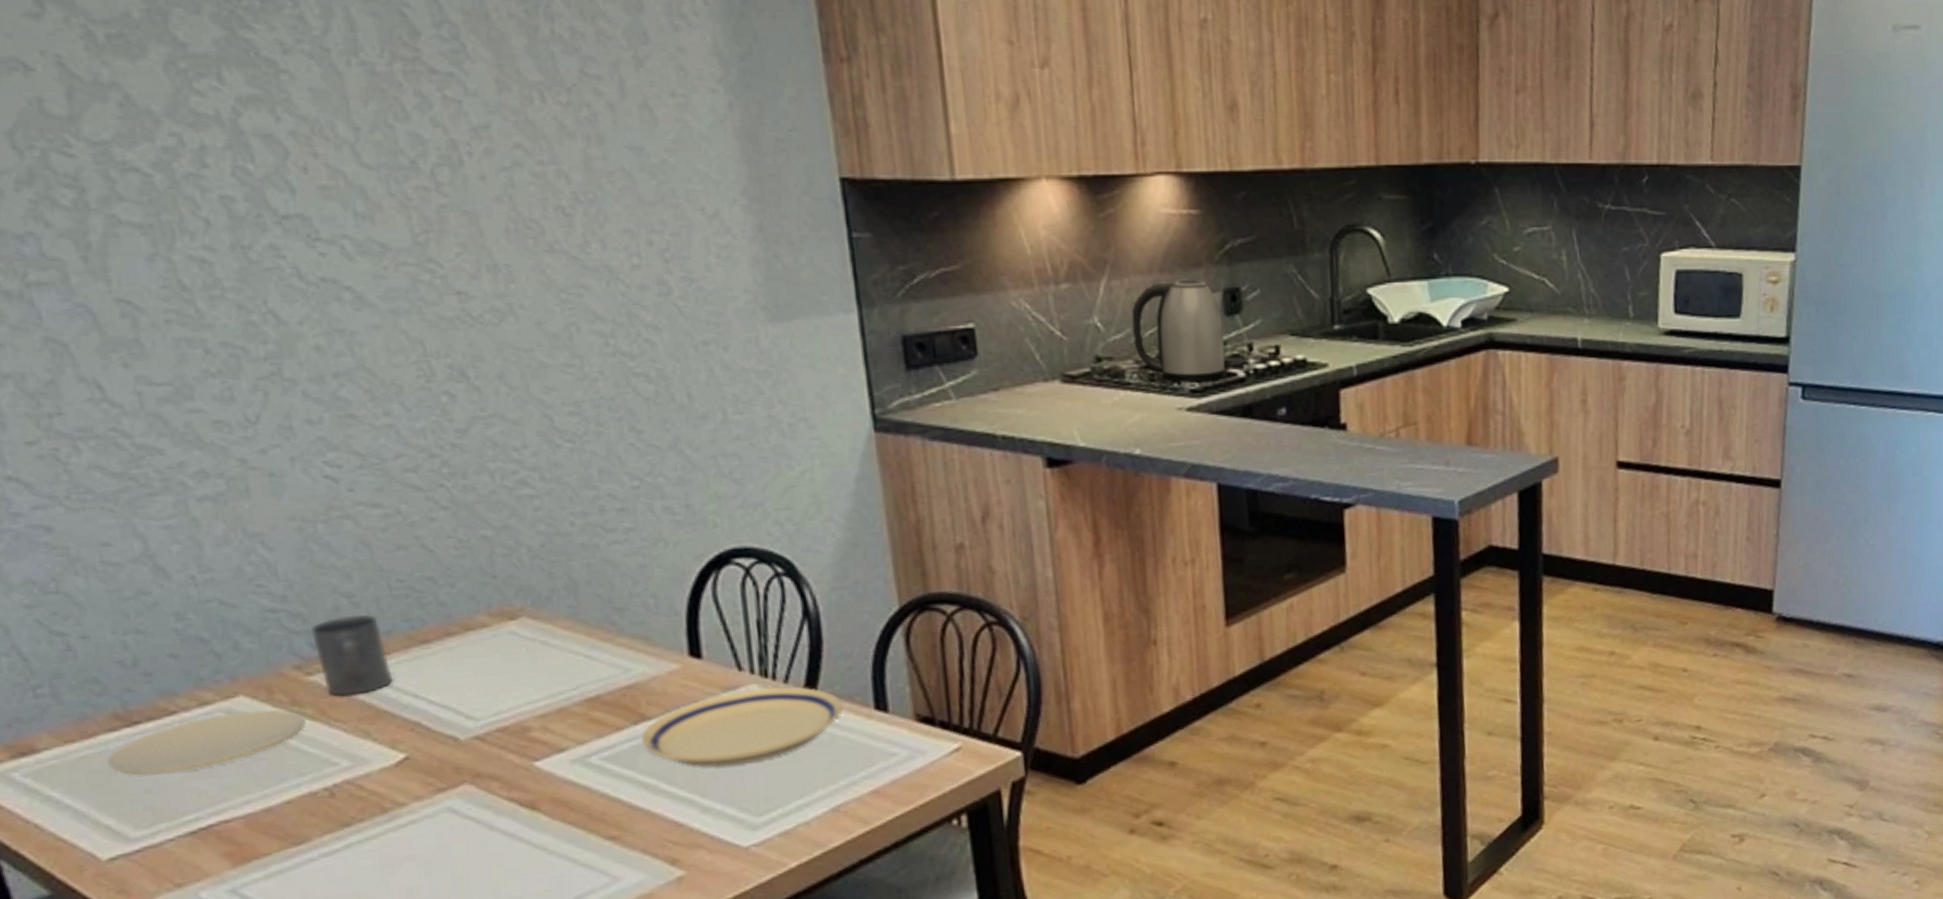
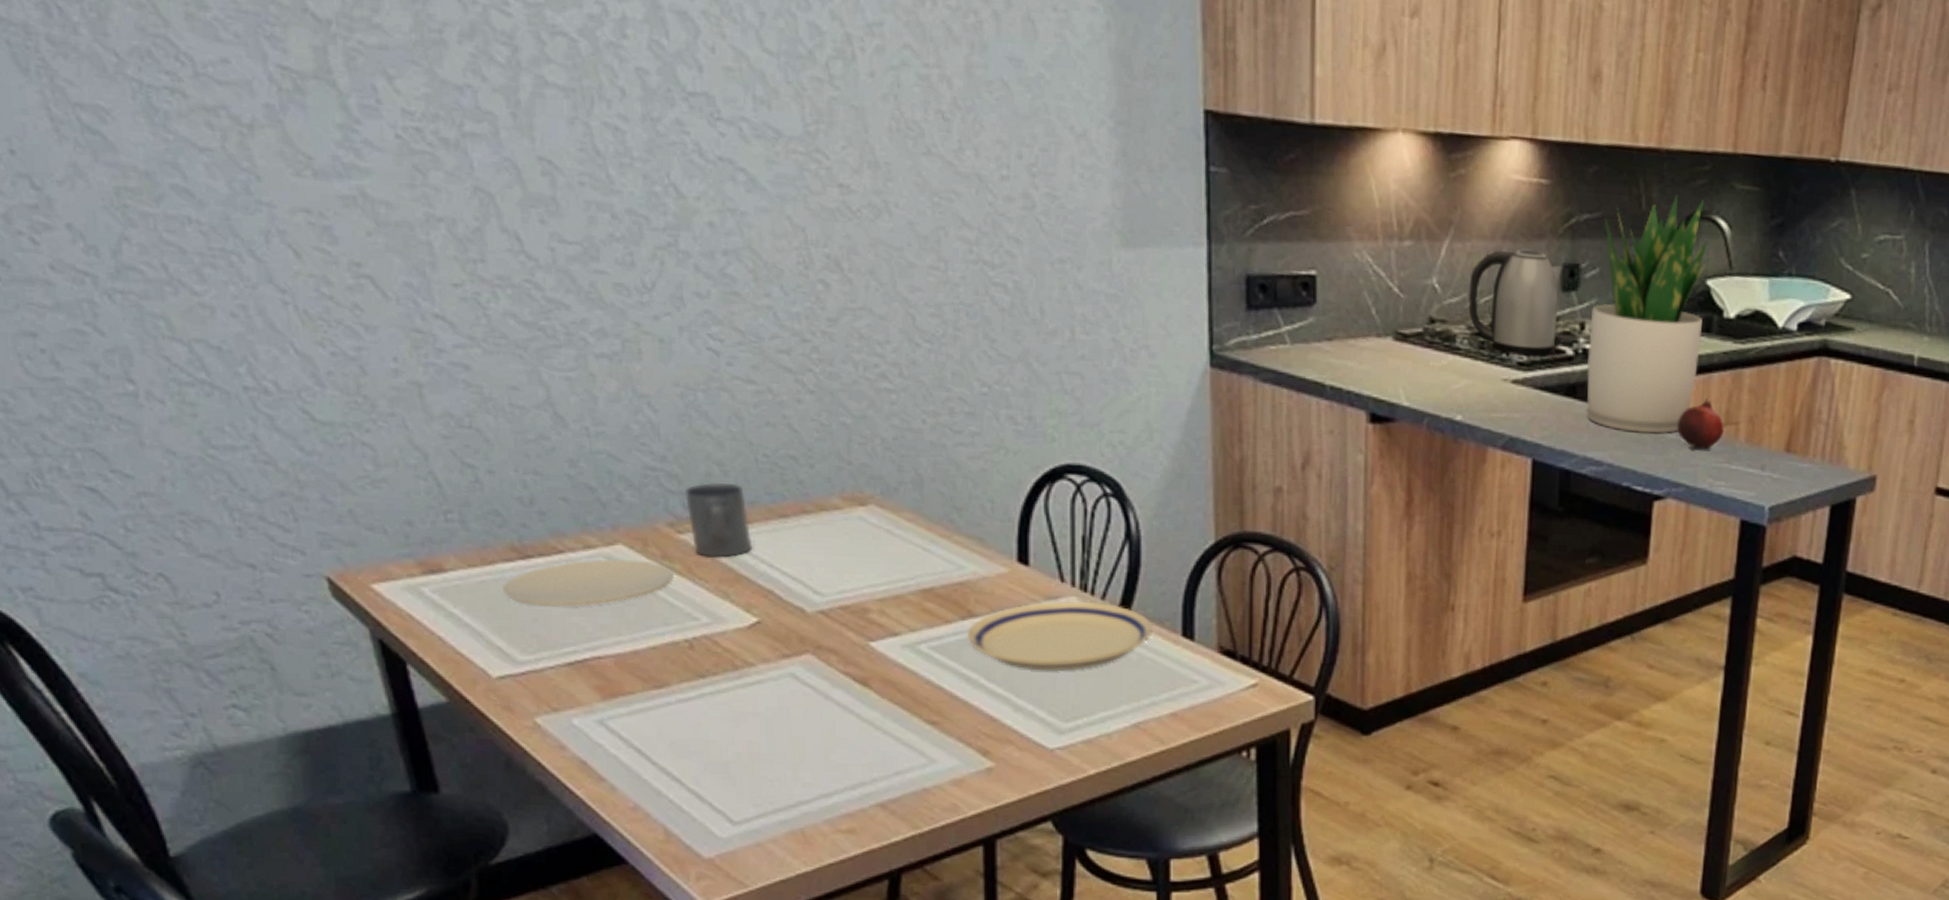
planter: none [1258,210,1372,446] -> present [1586,194,1715,435]
fruit: none [1357,402,1404,454] -> present [1677,397,1724,449]

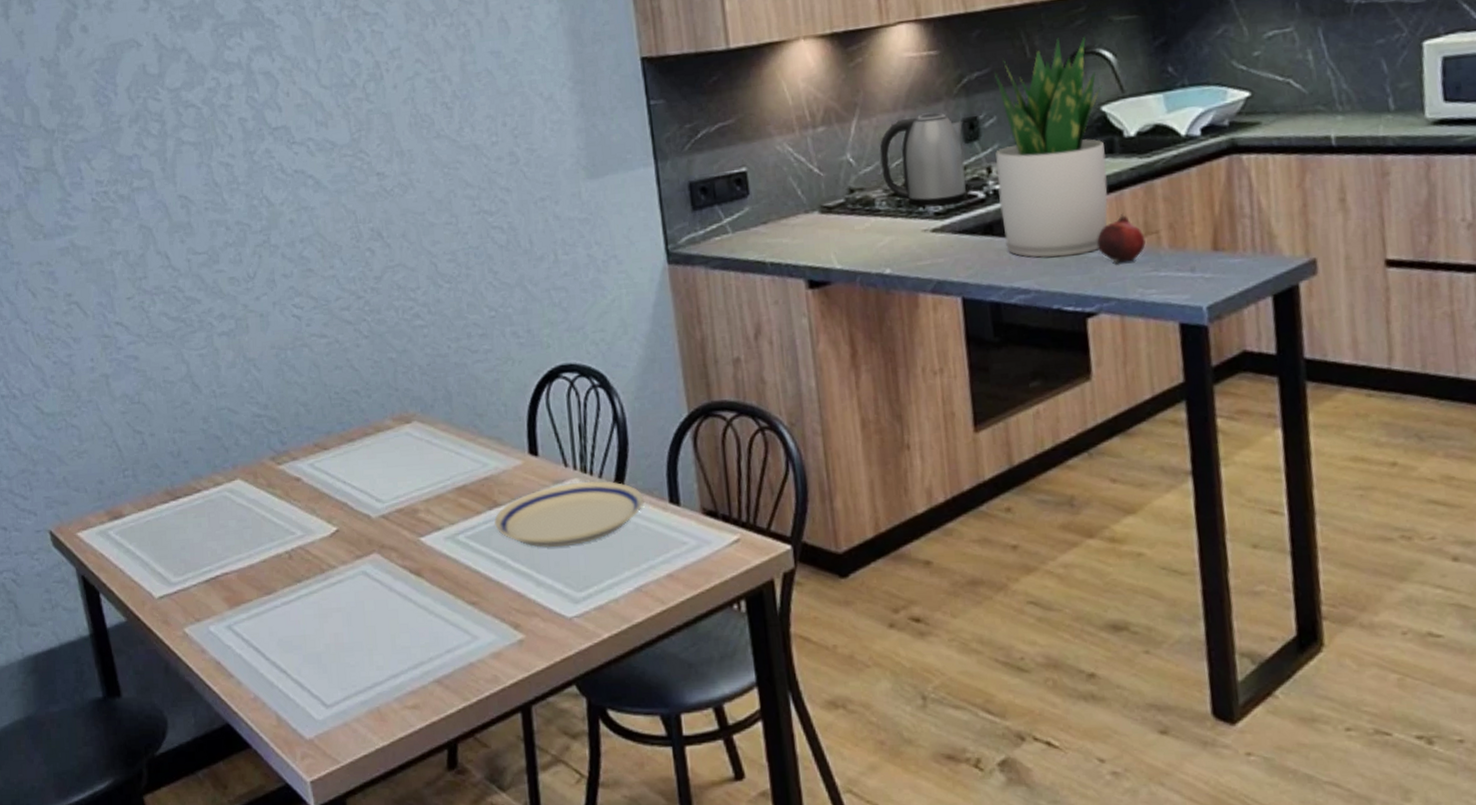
plate: present [503,559,674,607] -> none [161,490,276,536]
cup: present [684,482,753,557] -> none [280,419,331,481]

